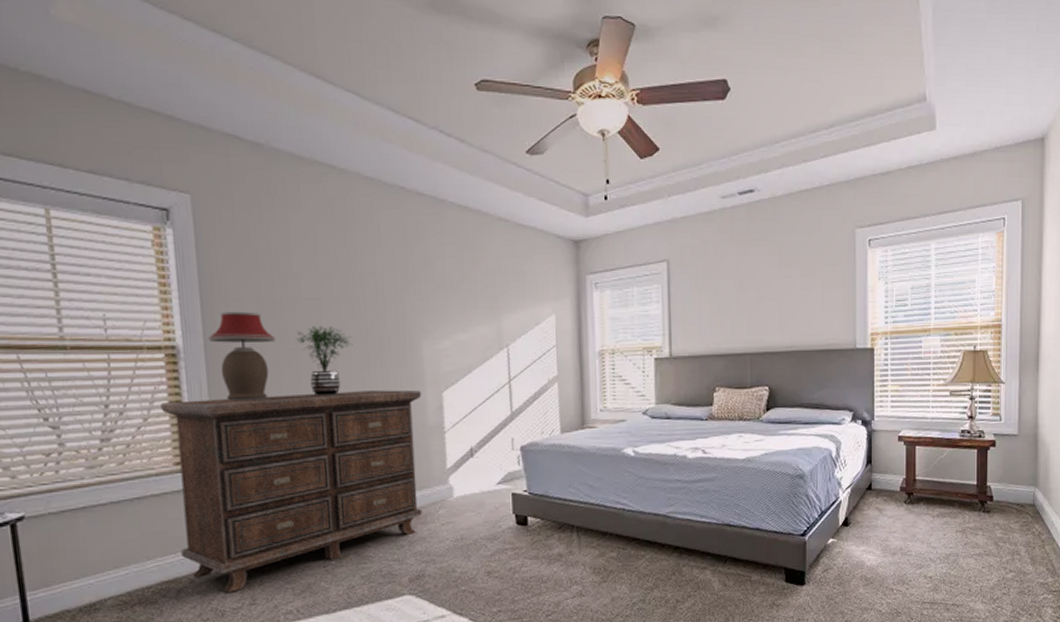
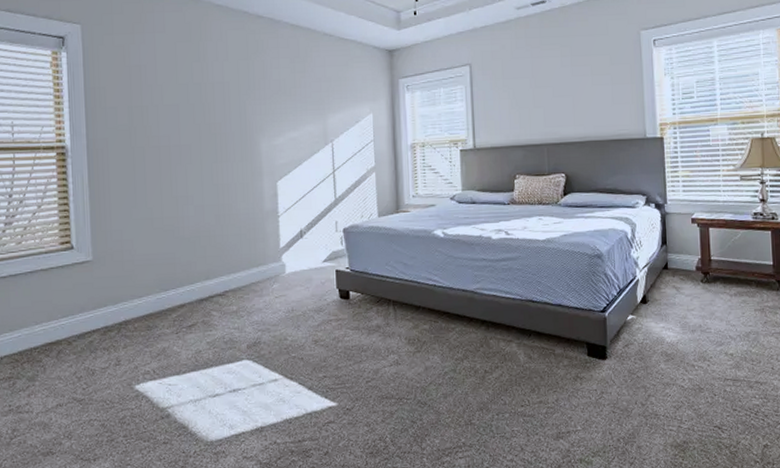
dresser: present [161,390,423,593] -> none [52,180,260,354]
table lamp: present [208,311,276,402] -> none [90,117,143,192]
potted plant: present [296,325,353,397] -> none [159,127,204,187]

